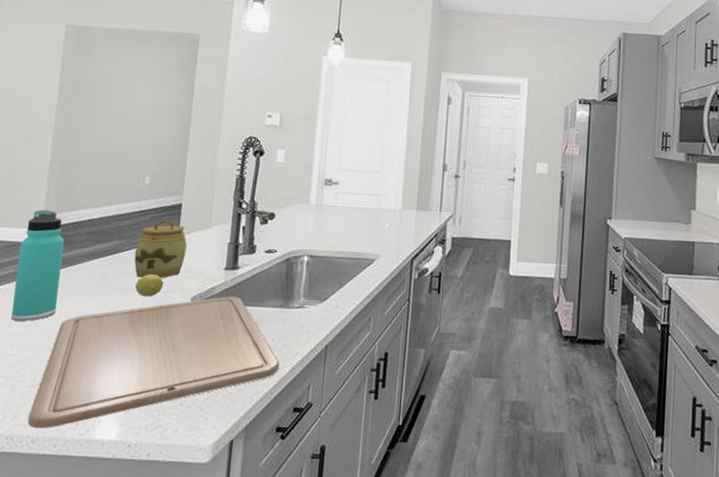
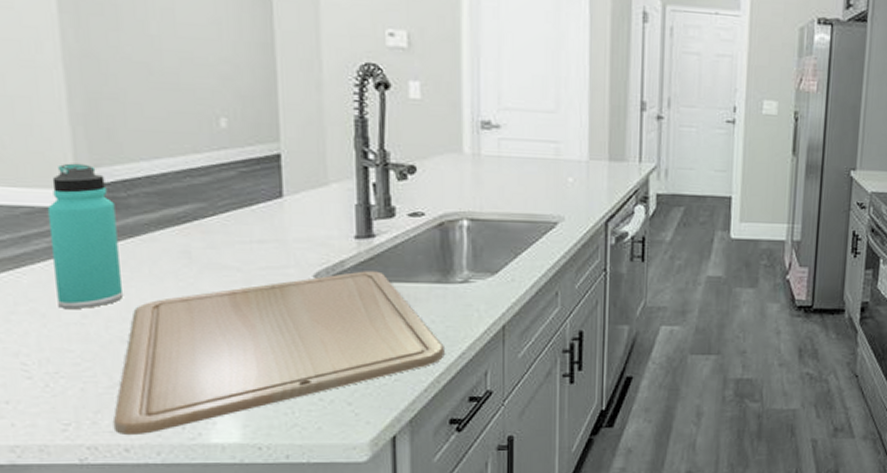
jar: present [134,219,187,278] -> none [222,174,297,250]
fruit: present [135,274,164,297] -> none [232,246,272,274]

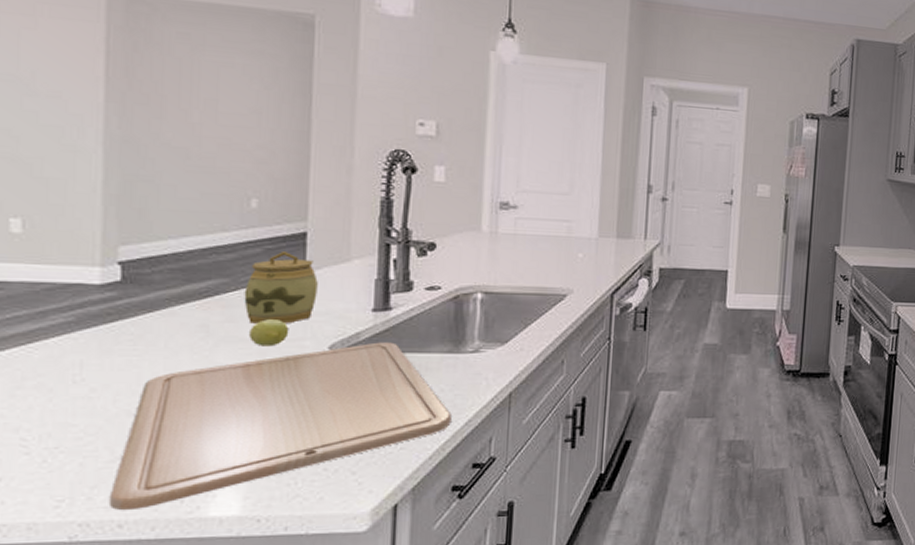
thermos bottle: present [47,163,124,310] -> none [67,241,138,384]
jar: none [222,174,297,250] -> present [244,251,318,324]
fruit: none [232,246,272,274] -> present [249,319,289,347]

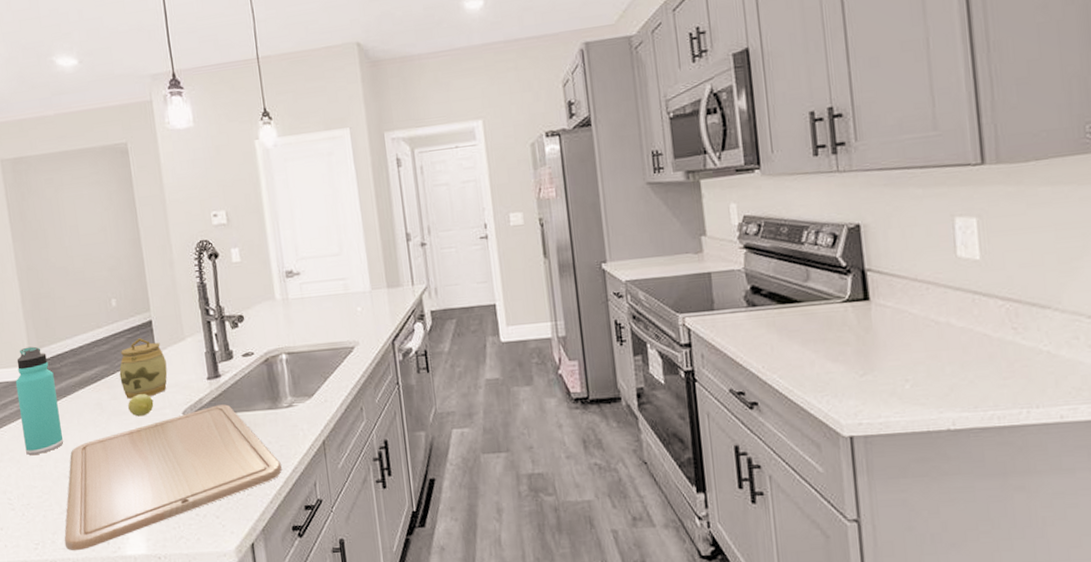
thermos bottle: none [67,241,138,384] -> present [15,346,64,456]

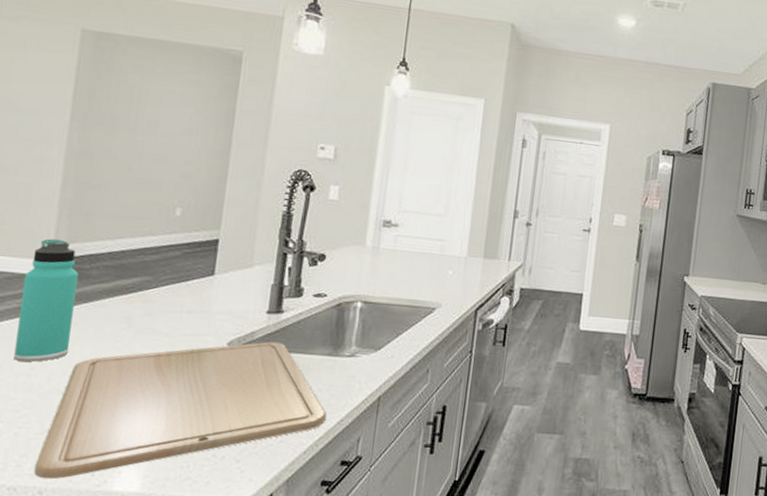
jar: present [119,338,168,399] -> none [161,255,224,320]
fruit: present [128,394,154,417] -> none [163,315,196,340]

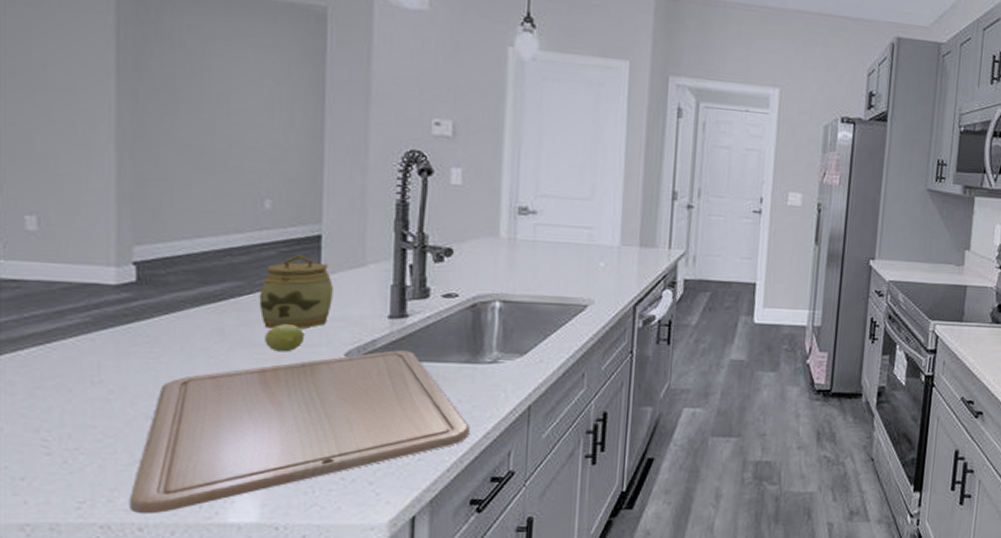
thermos bottle: present [13,238,79,362] -> none [84,240,153,385]
jar: none [161,255,224,320] -> present [259,254,333,328]
fruit: none [163,315,196,340] -> present [265,324,305,352]

